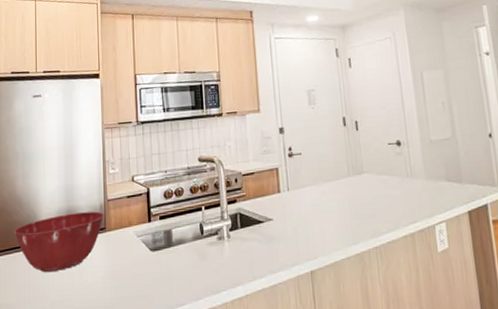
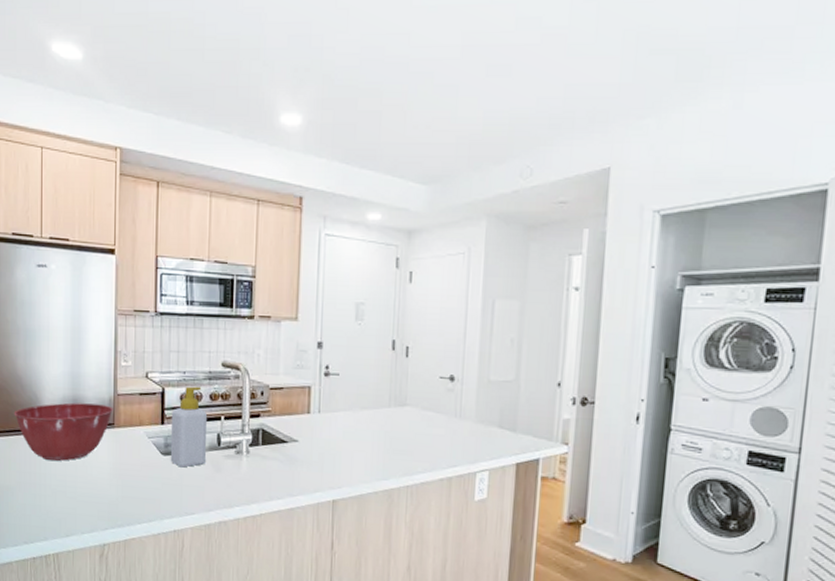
soap bottle: none [156,182,192,261] -> present [170,386,208,468]

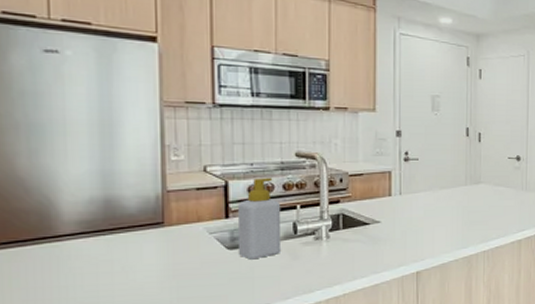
mixing bowl: present [14,402,113,461] -> none [14,203,162,270]

